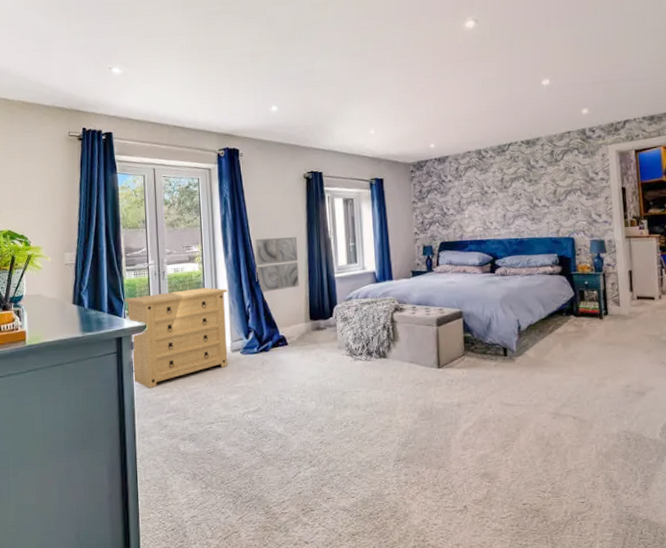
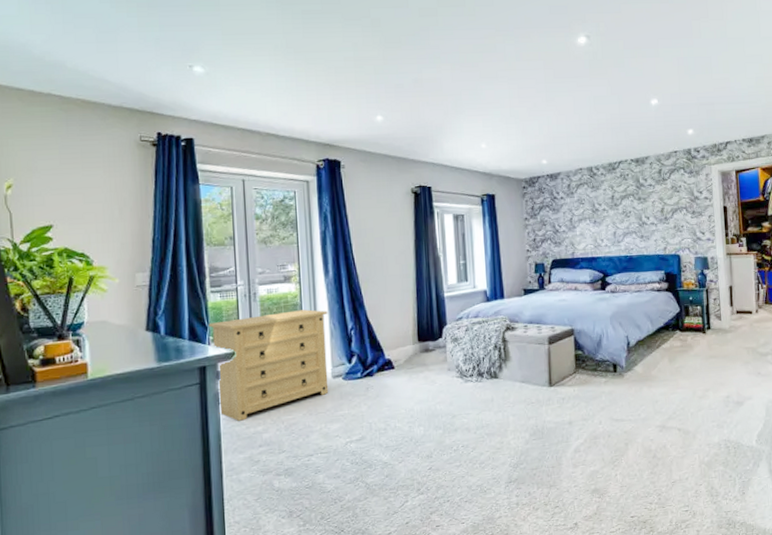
wall art: present [254,237,299,292] -> none [357,254,406,314]

